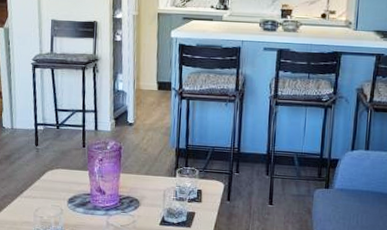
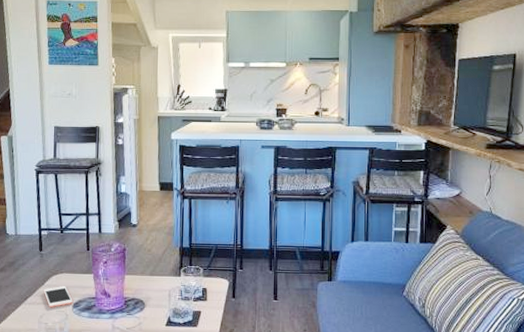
cell phone: none [39,180,68,203] -> present [43,285,73,308]

